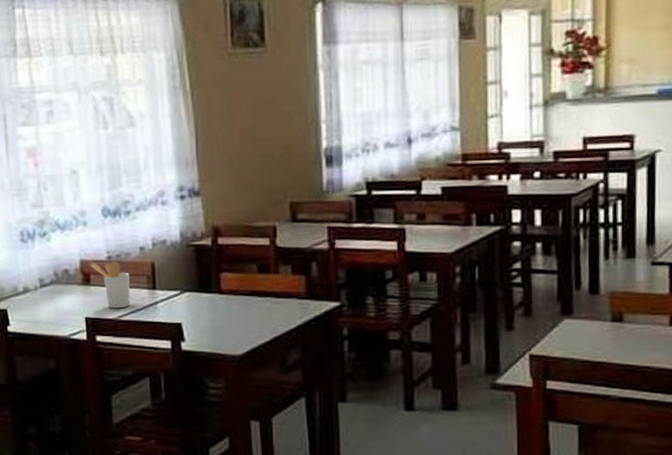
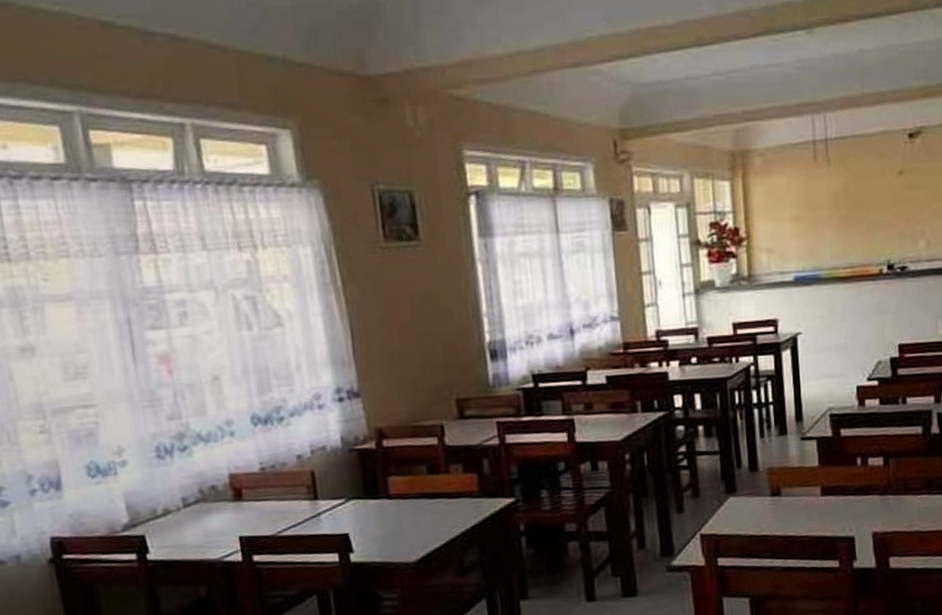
utensil holder: present [90,261,130,309] -> none [241,473,290,525]

